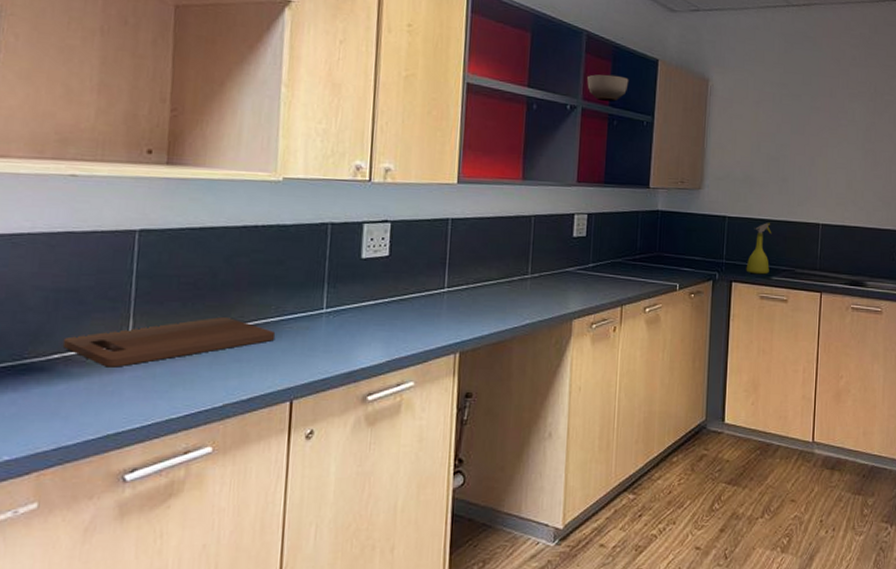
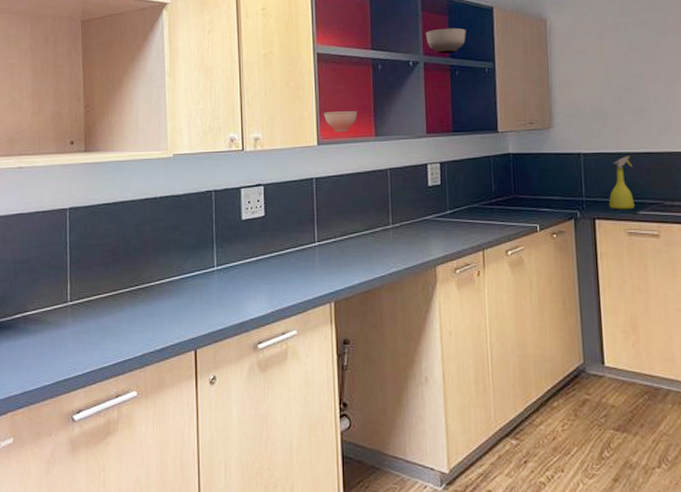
cutting board: present [62,317,276,368] -> none [21,278,178,324]
bowl: none [467,148,506,172] -> present [323,111,358,132]

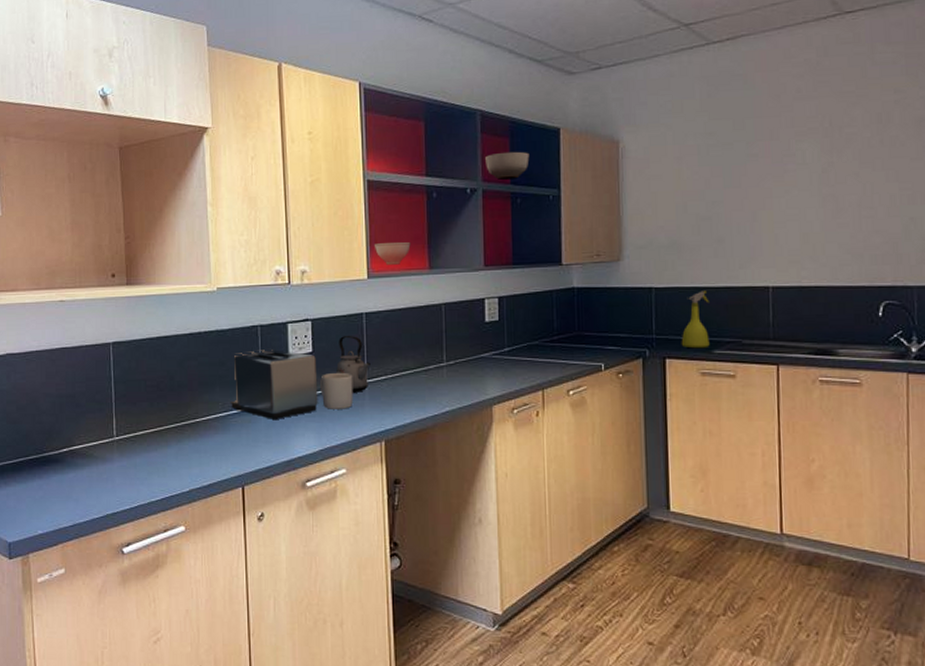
toaster: none [184,214,270,282] -> present [230,349,318,419]
mug: none [272,235,304,272] -> present [320,372,353,409]
kettle: none [288,200,320,255] -> present [336,336,371,393]

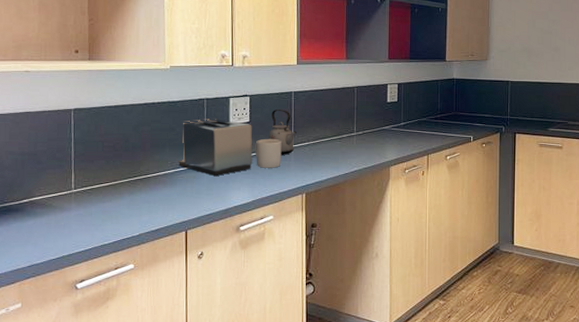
bowl: present [373,242,411,265] -> none [303,37,332,55]
spray bottle: present [681,290,710,349] -> none [527,85,548,127]

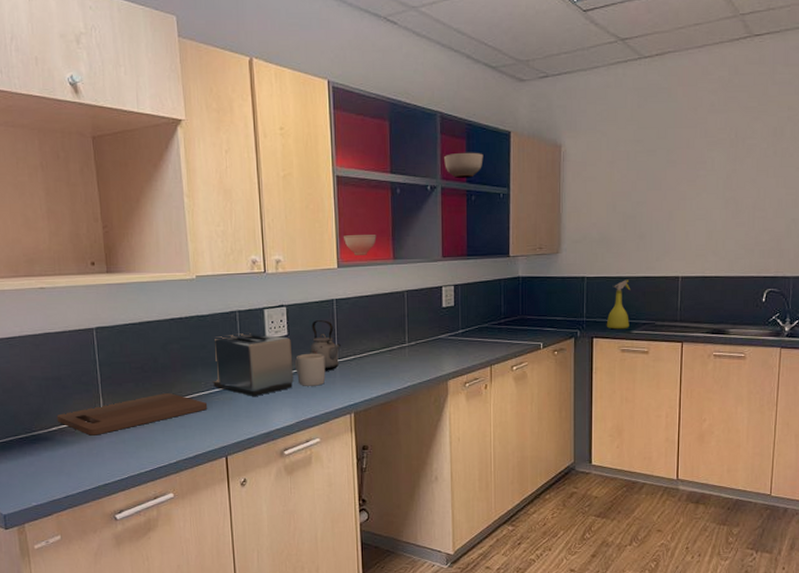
cutting board: none [29,171,172,208] -> present [56,393,208,436]
bowl: none [303,37,332,55] -> present [343,235,377,255]
spray bottle: none [527,85,548,127] -> present [606,280,631,330]

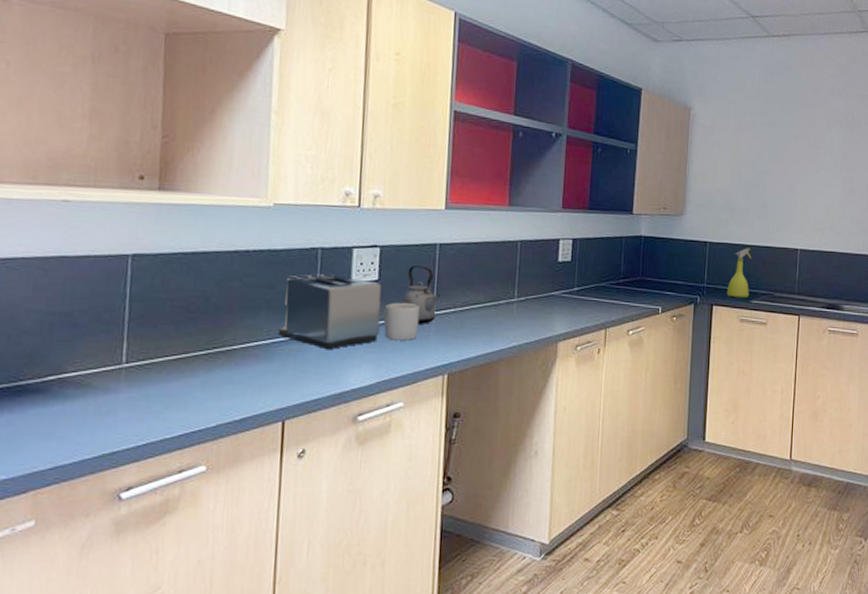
cutting board: present [56,393,208,436] -> none [57,340,268,389]
bowl: present [343,235,377,255] -> none [454,175,493,199]
bowl: present [444,152,483,178] -> none [572,103,613,130]

